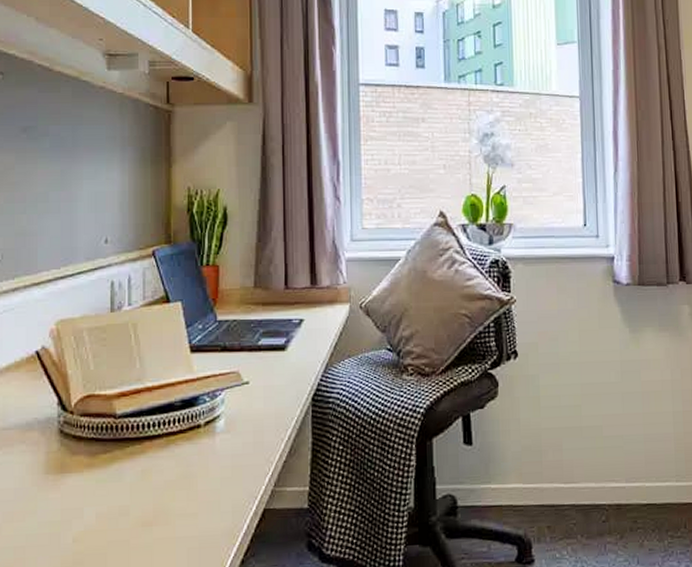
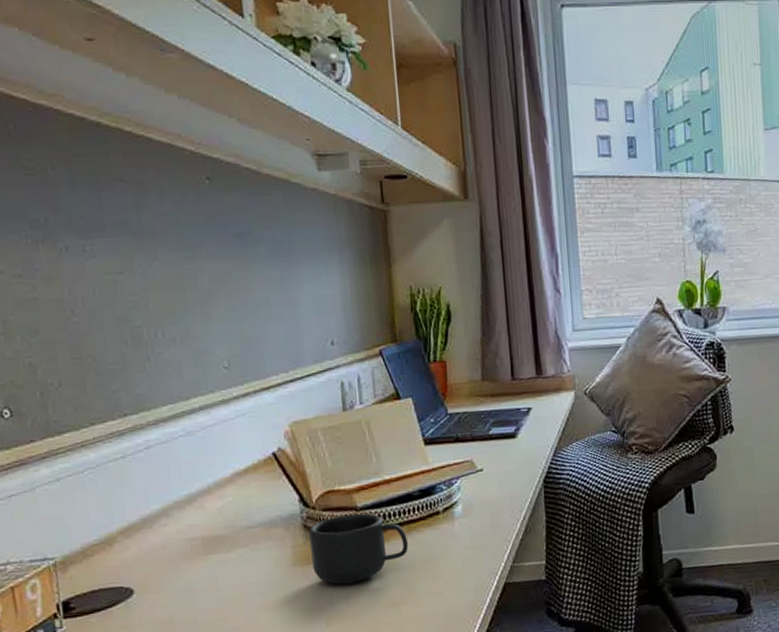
mug: none [65,421,165,498] -> present [309,513,408,585]

